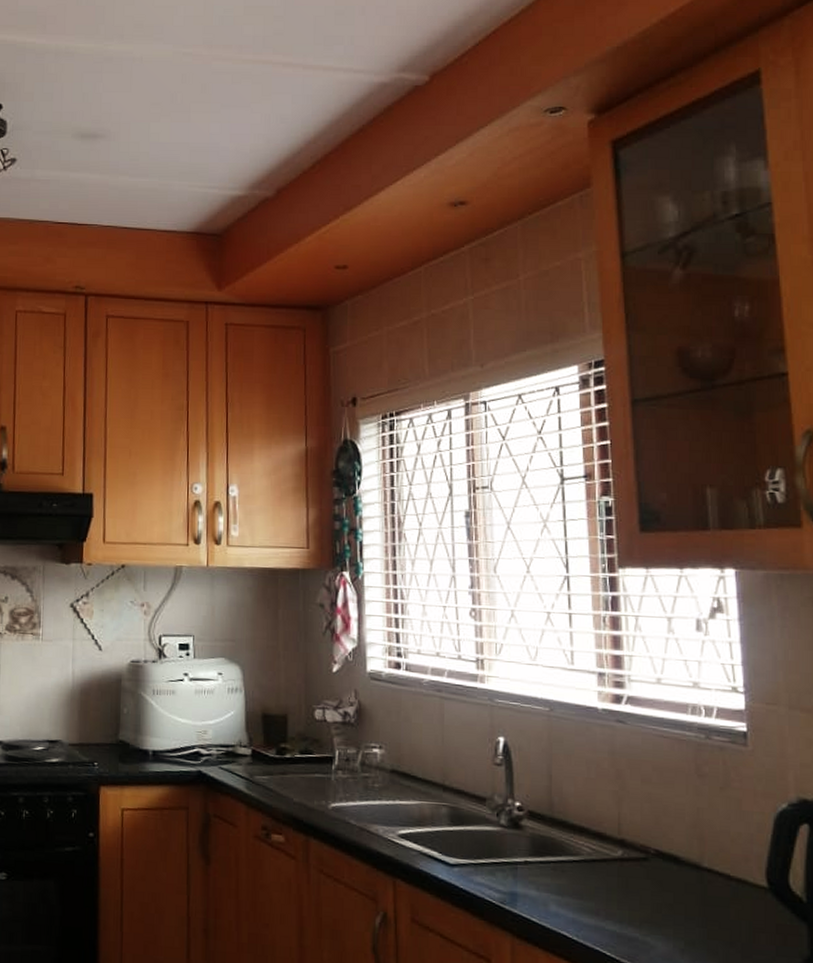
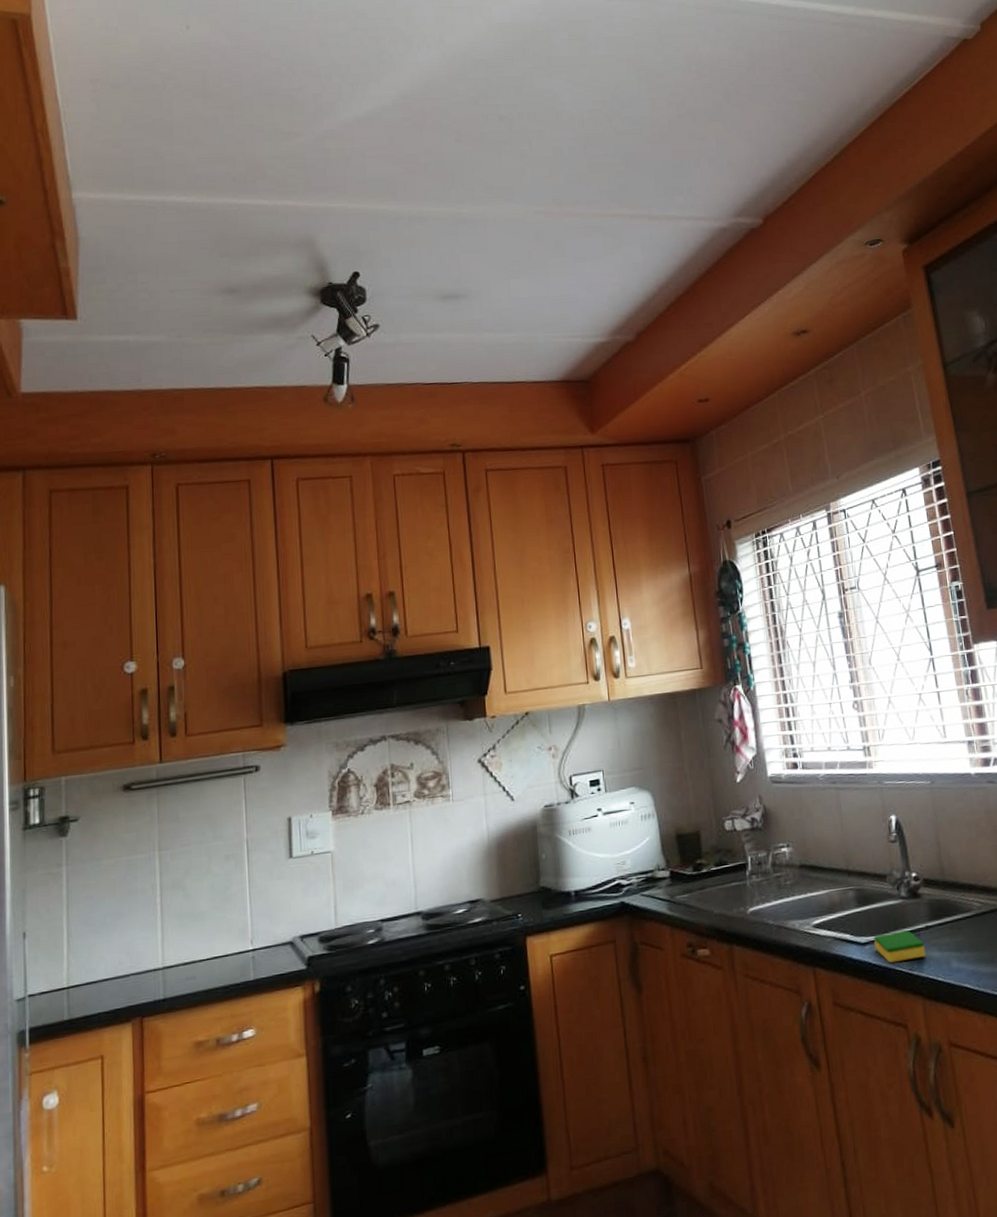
dish sponge: none [464,858,522,893] -> present [874,930,926,963]

